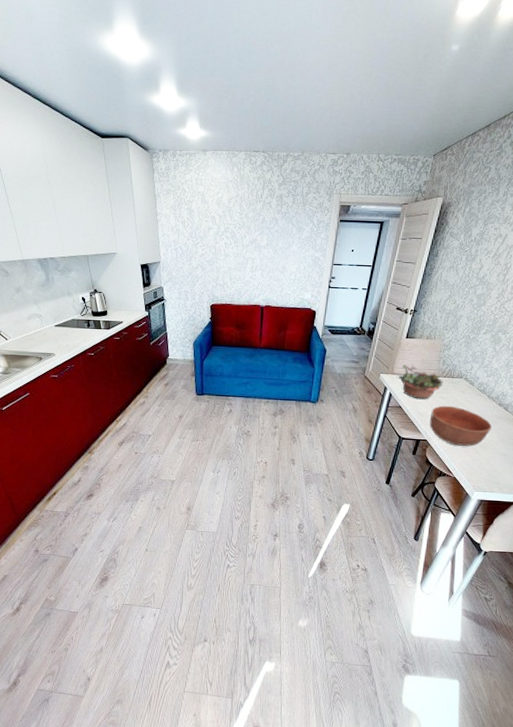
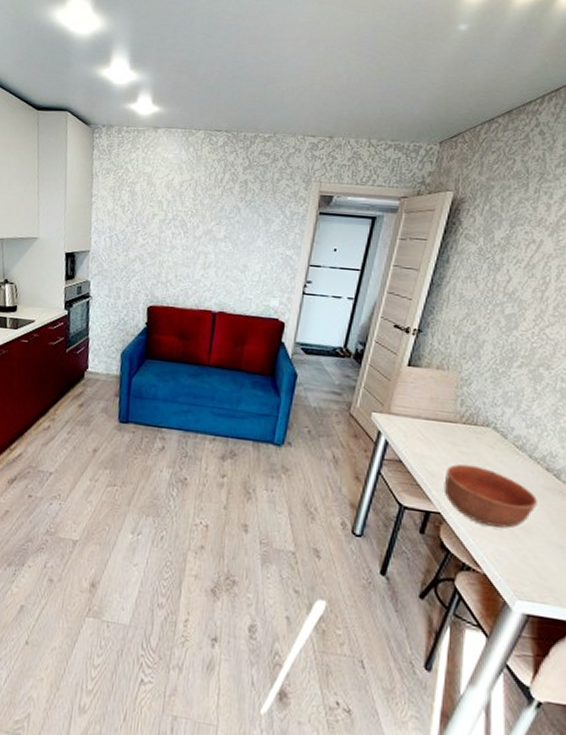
succulent planter: present [396,365,443,400] -> none [394,402,462,454]

